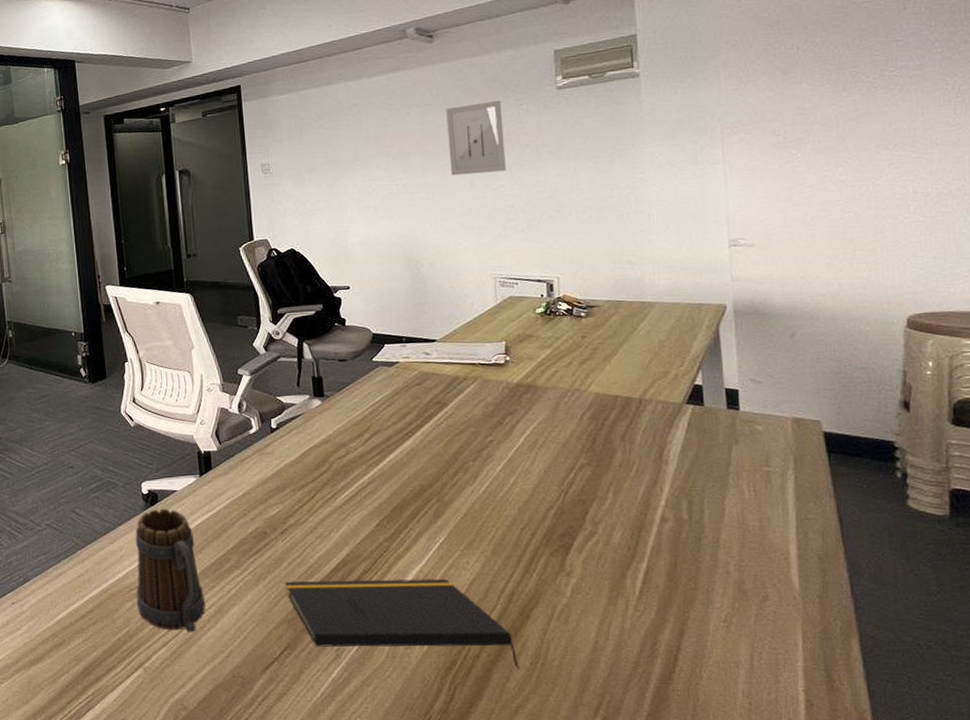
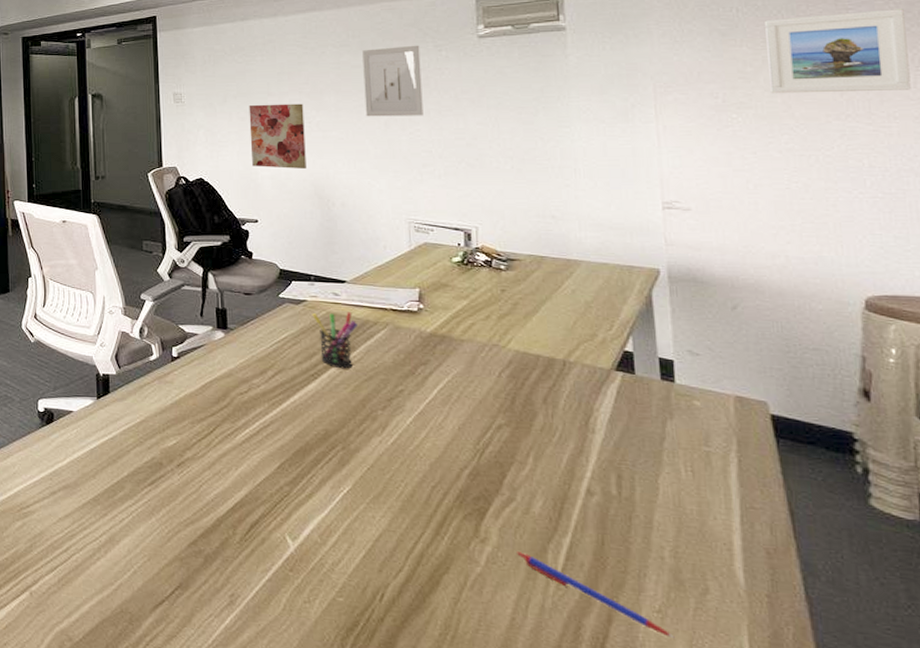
mug: present [135,508,206,633] -> none [26,428,97,560]
notepad: present [284,578,519,670] -> none [179,516,427,640]
wall art: none [336,166,395,234] -> present [249,103,306,169]
pen holder: none [405,370,448,426] -> present [312,312,357,369]
pen: none [599,580,739,643] -> present [517,552,675,638]
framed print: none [823,38,951,128] -> present [765,9,911,94]

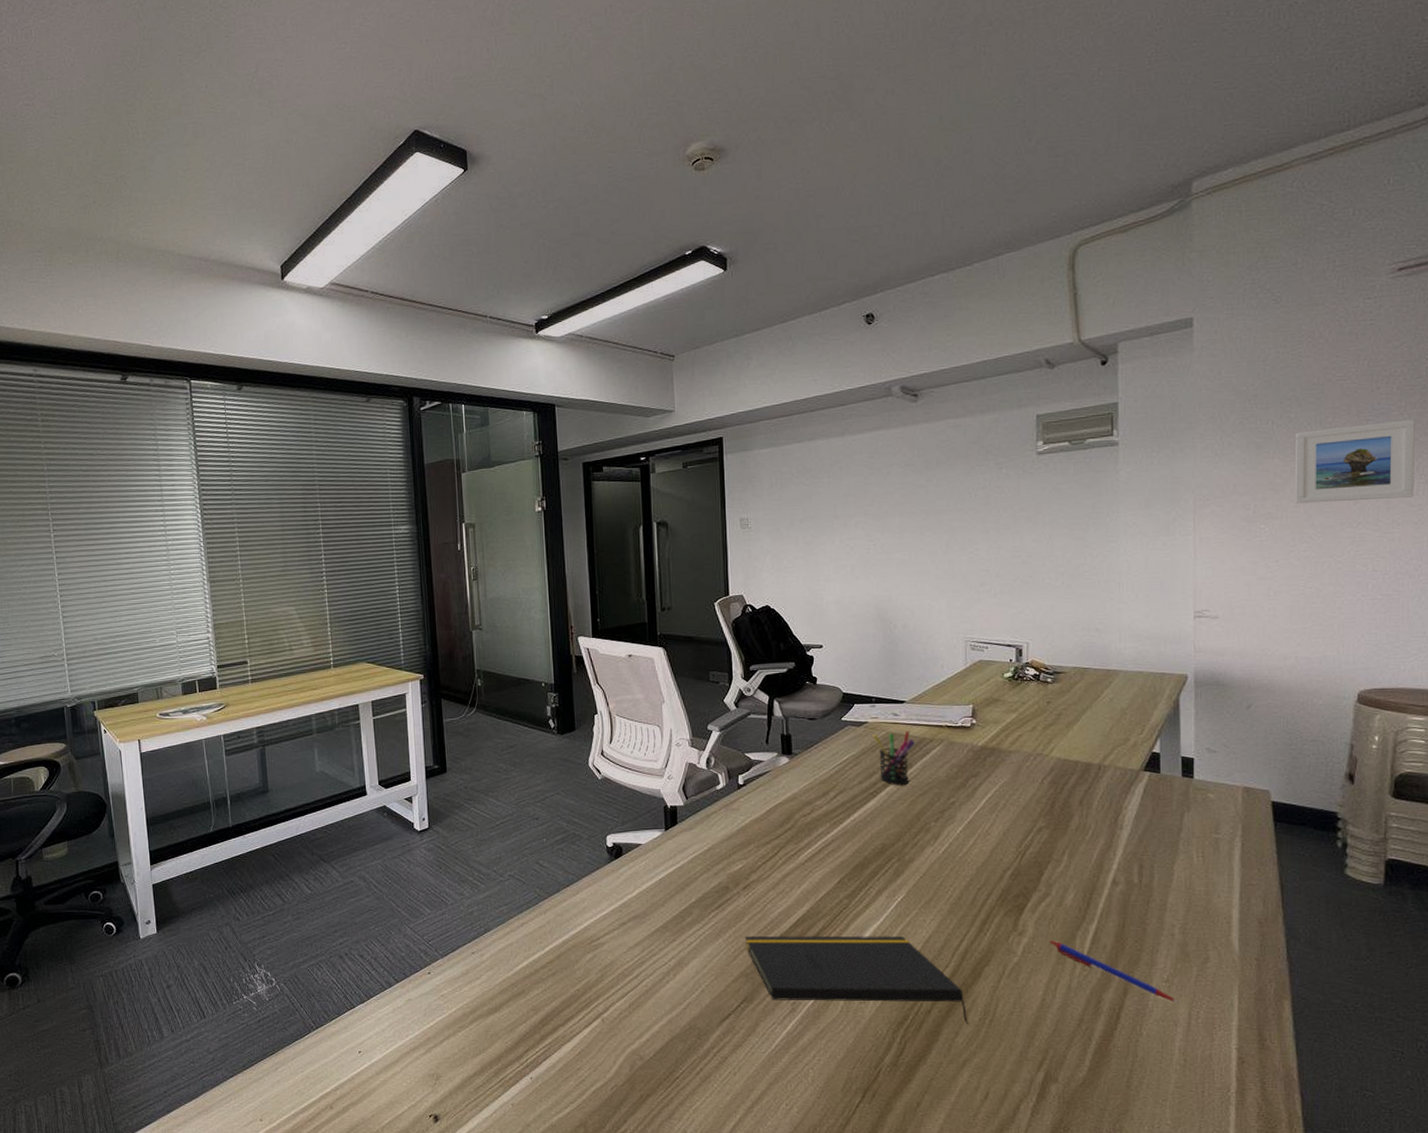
notepad: none [179,516,427,640] -> present [744,936,968,1026]
wall art: present [249,103,306,169] -> none [815,526,870,593]
wall art: present [362,45,424,117] -> none [927,463,983,538]

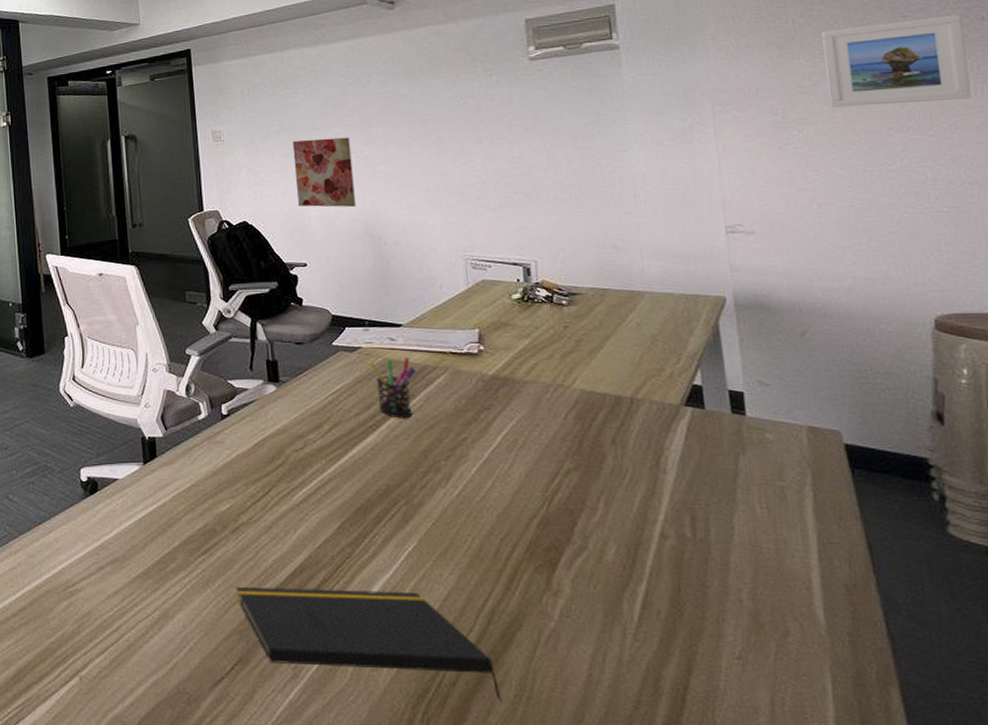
wall art: none [815,526,870,593] -> present [292,137,356,207]
pen: present [1050,940,1178,1002] -> none [591,603,757,685]

